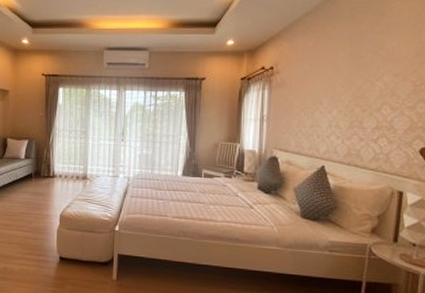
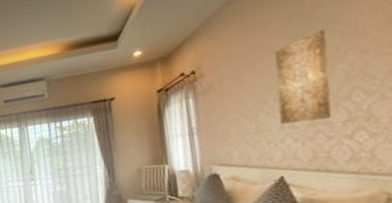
wall art: none [329,52,373,125] -> present [275,29,332,125]

